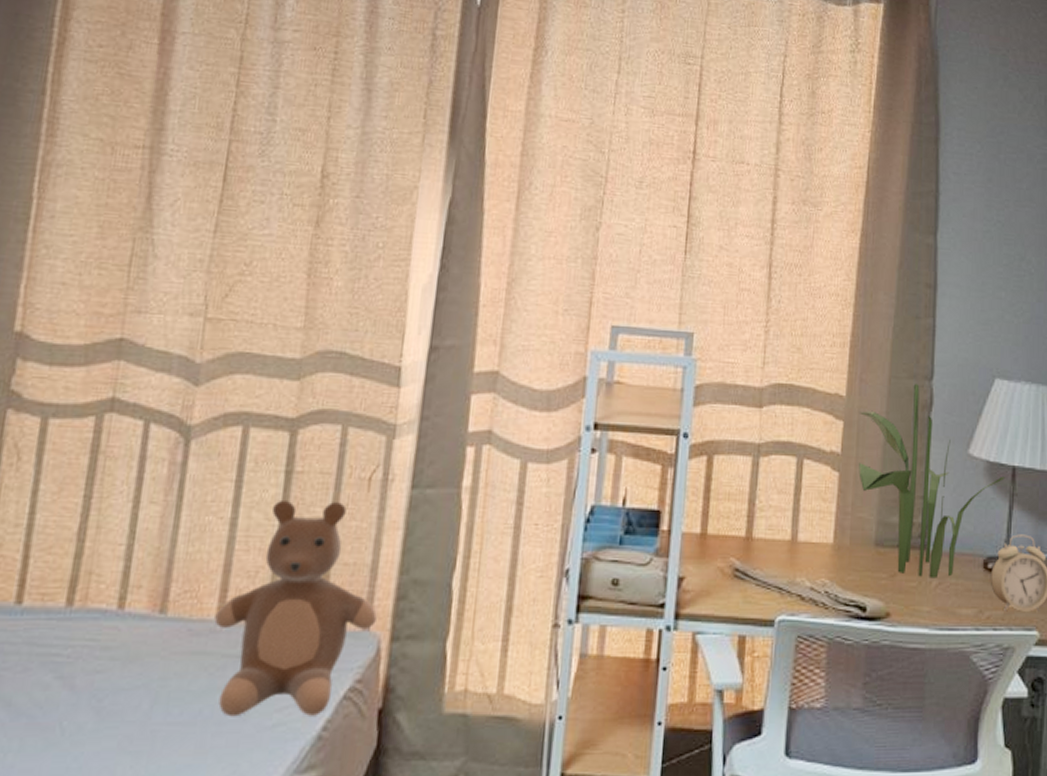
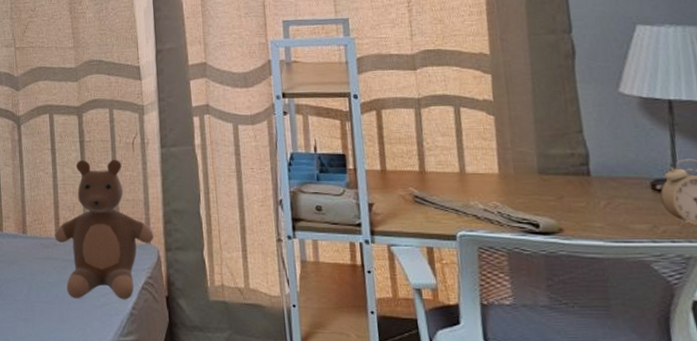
plant: present [858,383,1005,579] -> none [504,37,662,199]

